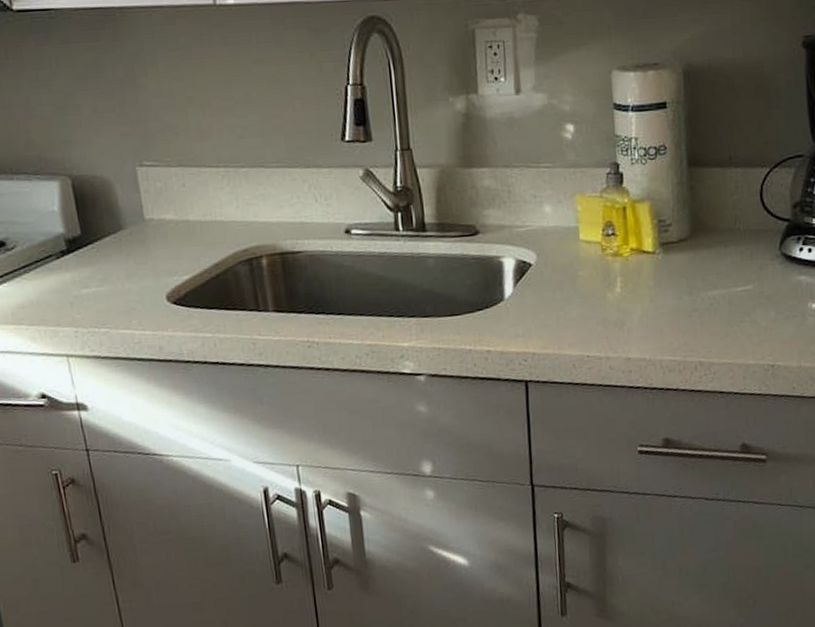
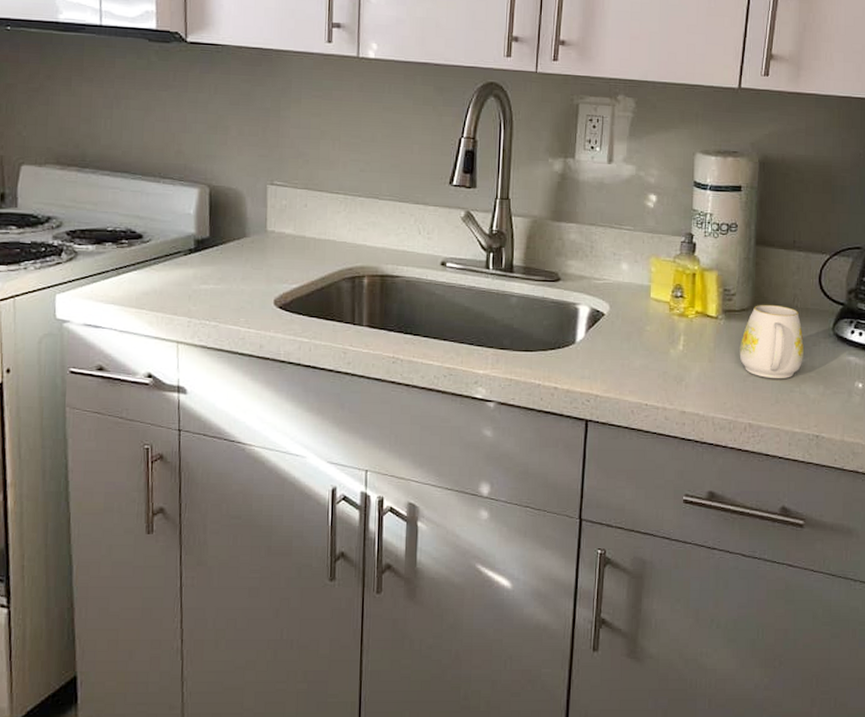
mug: none [681,230,751,311] -> present [739,304,804,379]

